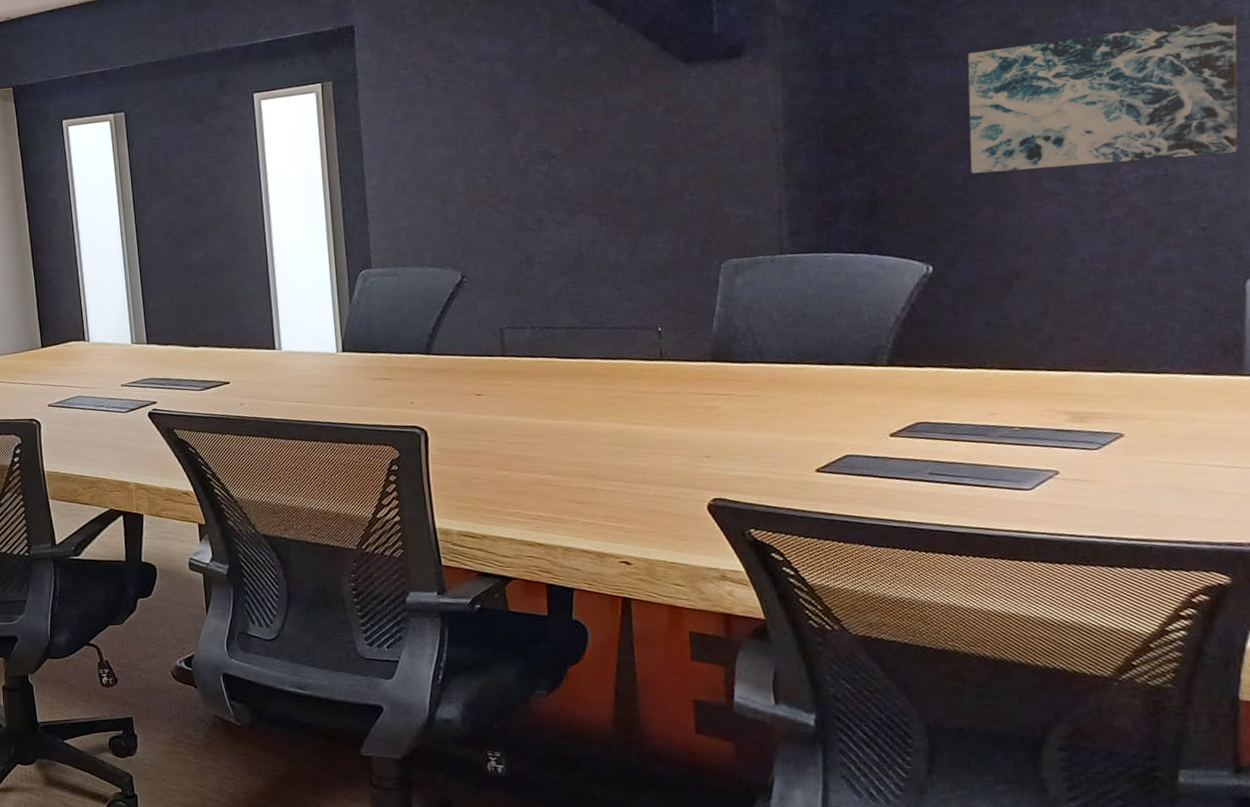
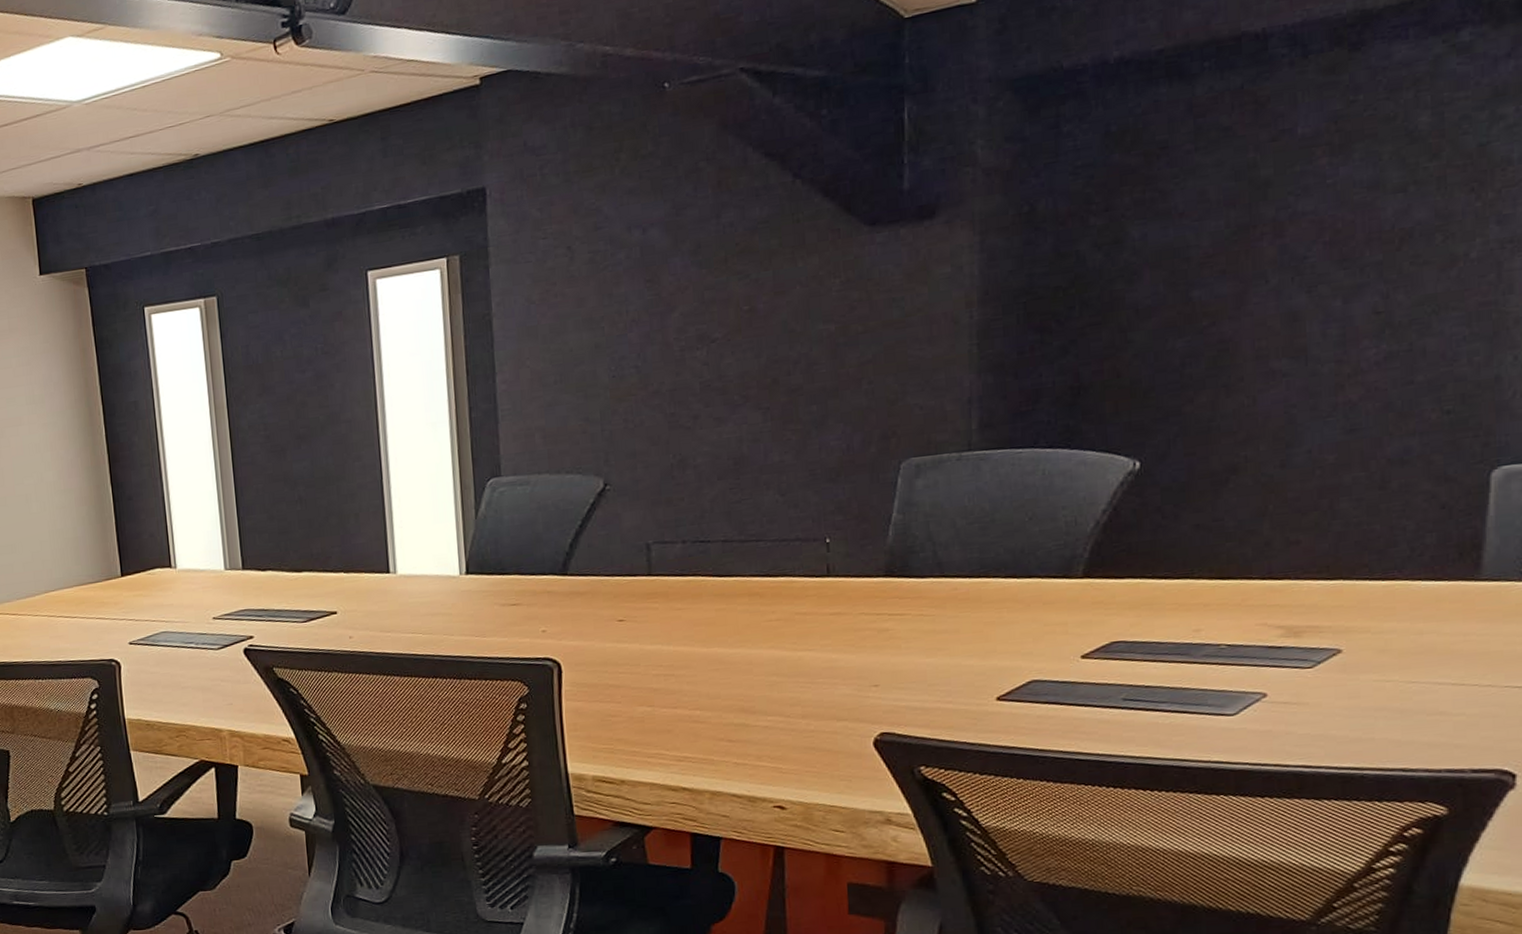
wall art: present [967,16,1238,174] -> none [1189,160,1505,352]

